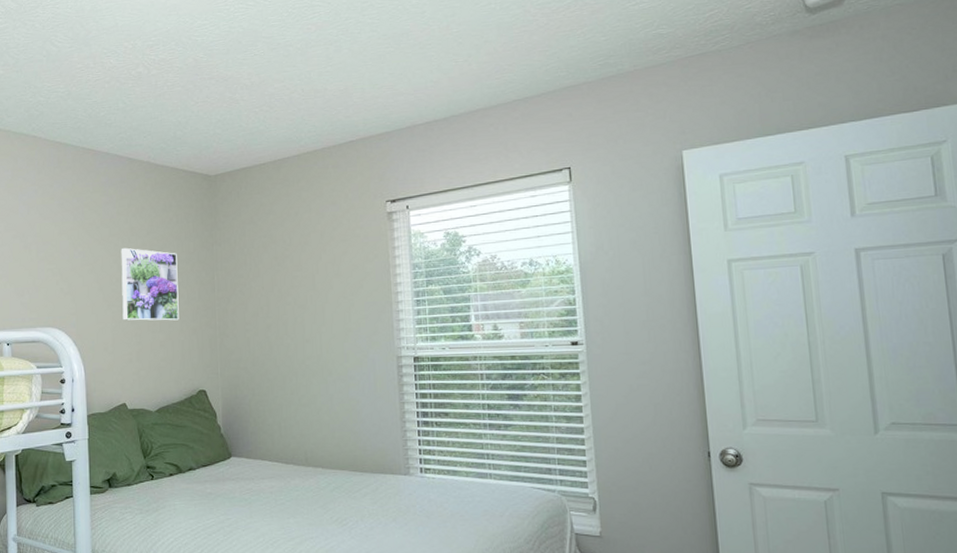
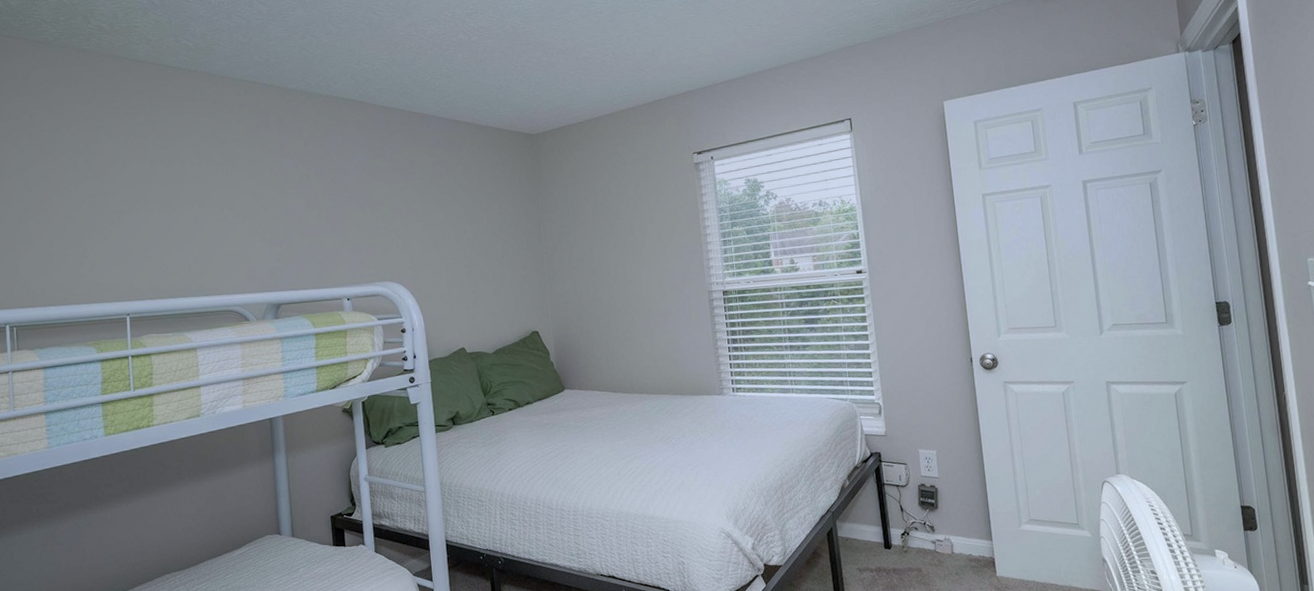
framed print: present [121,247,179,321] -> none [452,204,510,272]

